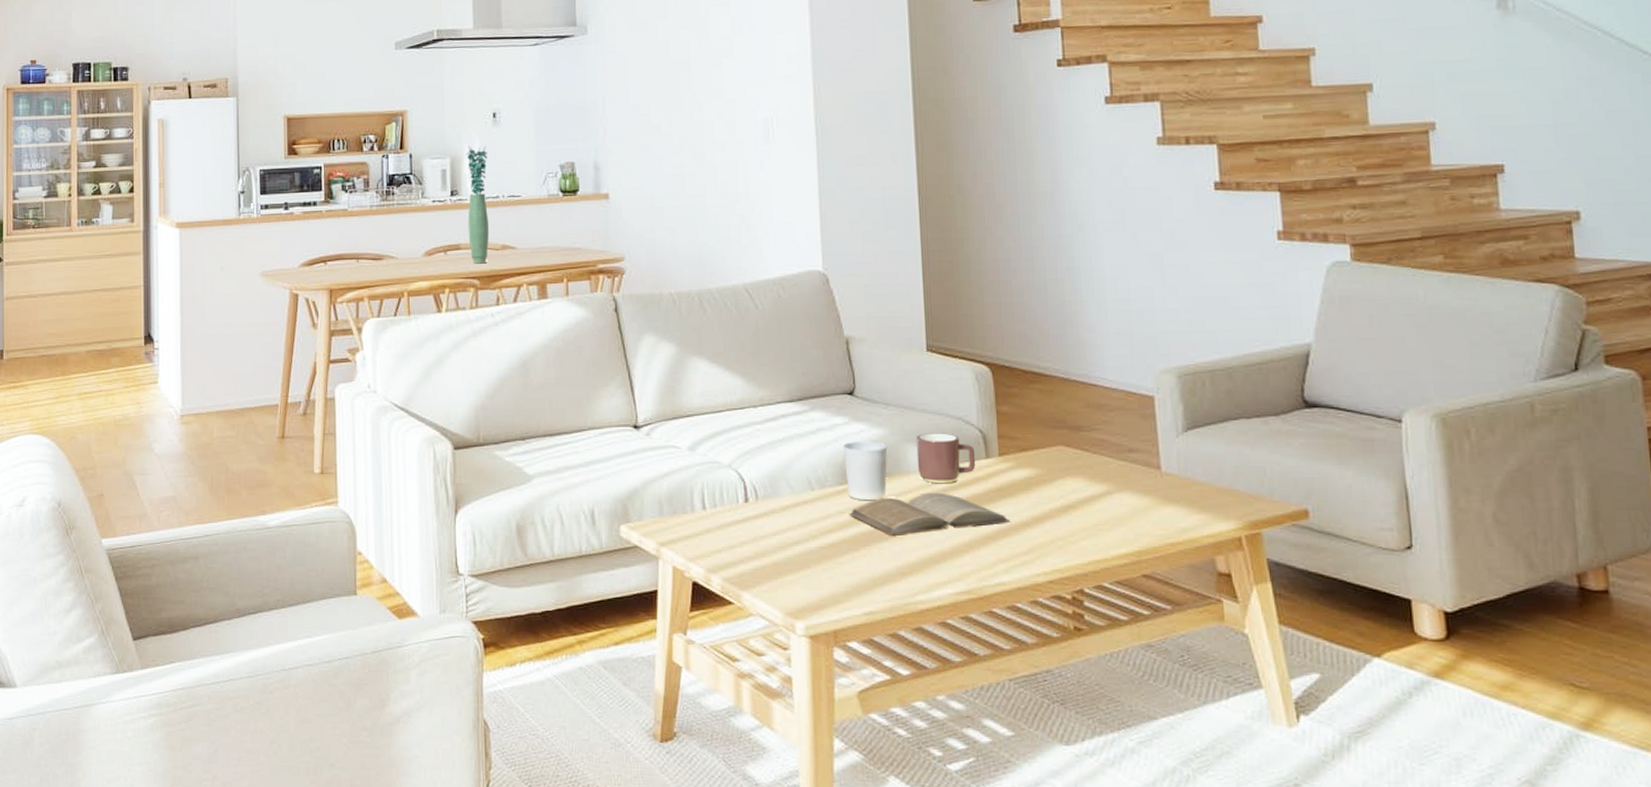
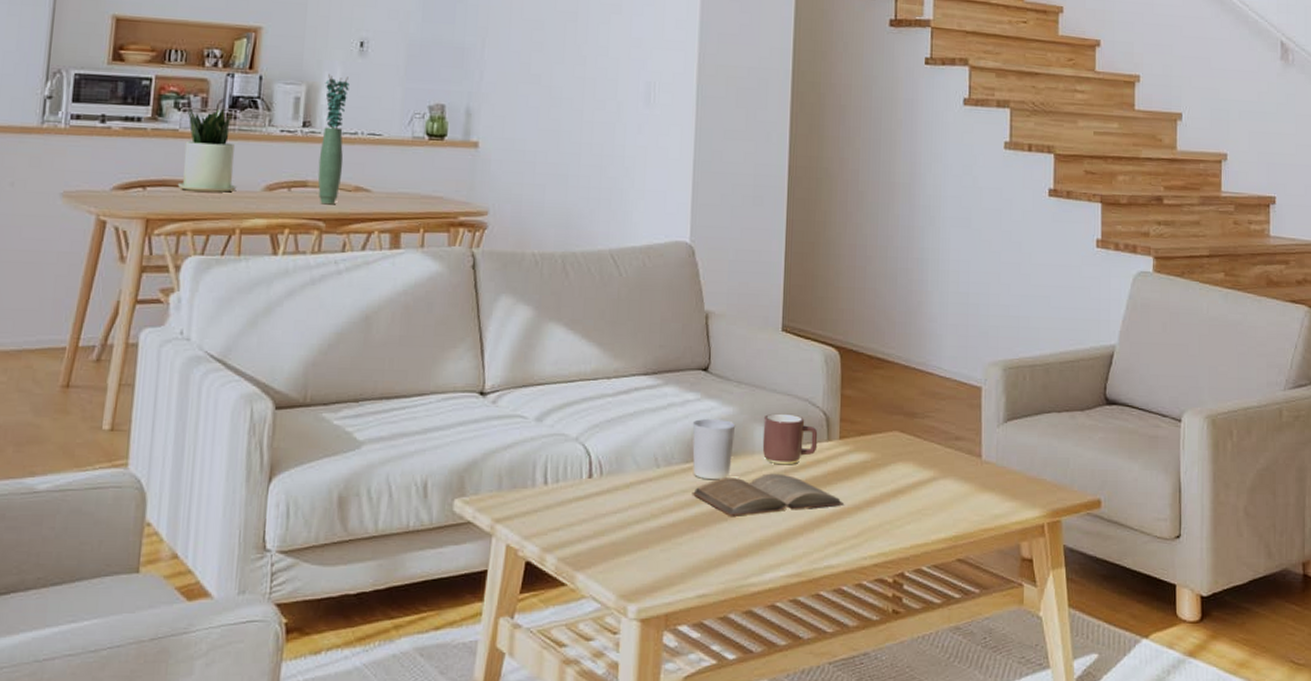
planter: none [351,186,401,263] -> present [177,106,237,193]

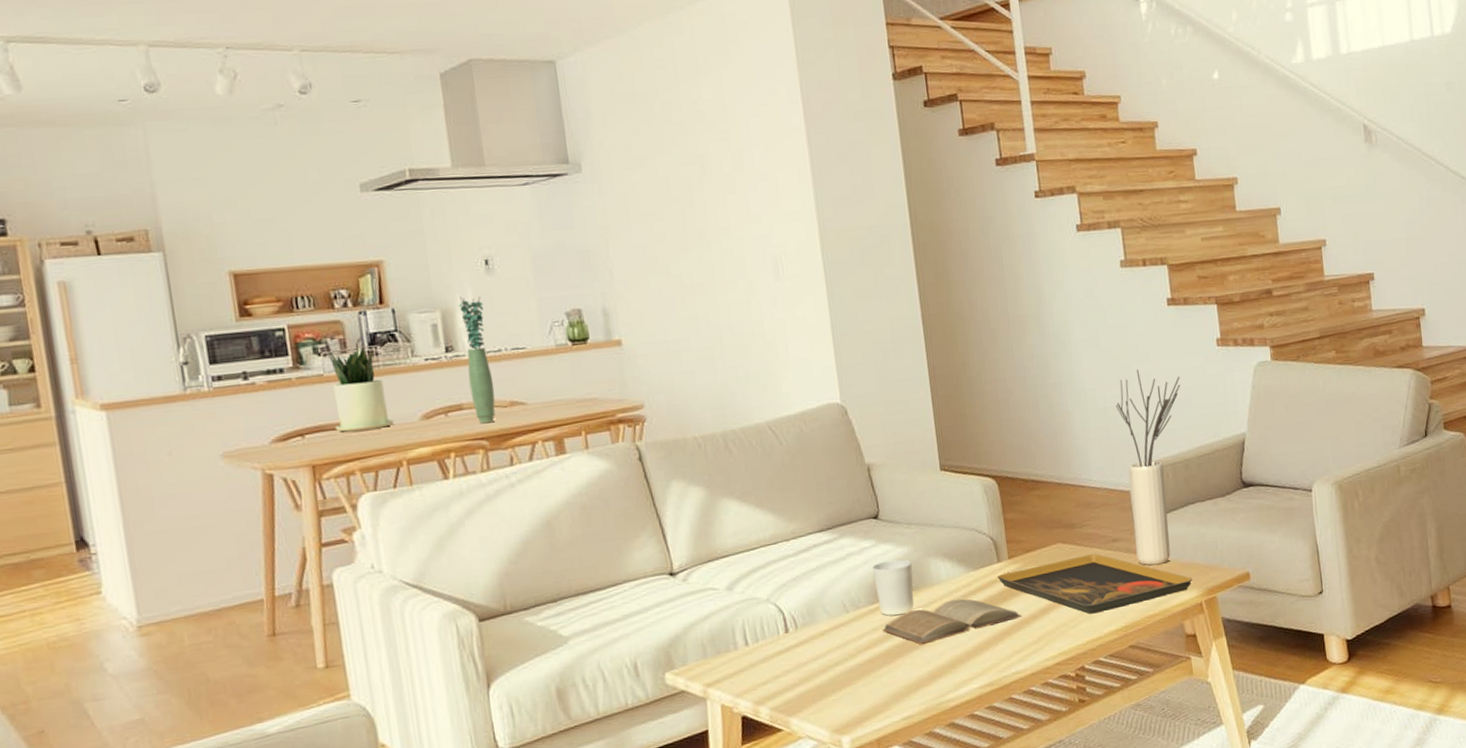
mug: present [762,413,818,465] -> none [936,544,990,592]
decorative tray: none [824,449,1036,516] -> present [997,553,1192,614]
vase: none [978,258,1052,474] -> present [1115,369,1180,566]

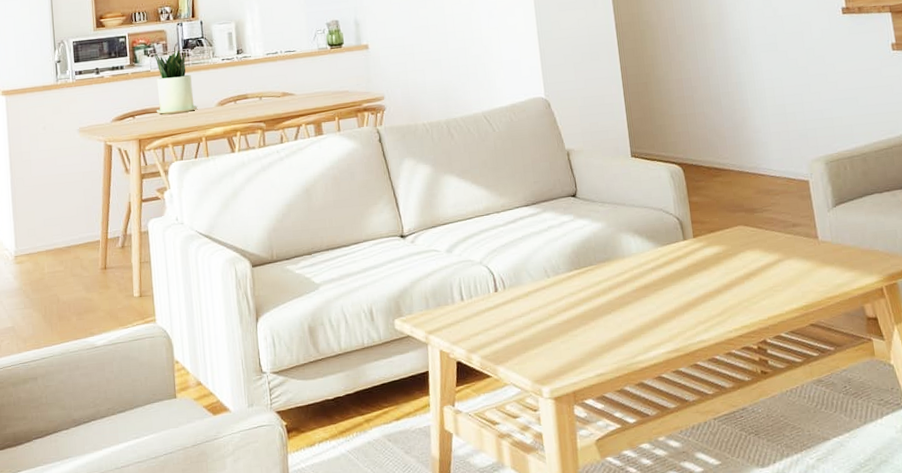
vase: present [458,296,496,424] -> none [248,11,272,110]
candle holder: present [872,559,914,616] -> none [570,233,607,283]
book: present [882,598,1021,644] -> none [579,271,706,310]
decorative tray: present [997,553,1192,614] -> none [683,237,872,292]
vase: present [1115,369,1180,566] -> none [793,71,856,250]

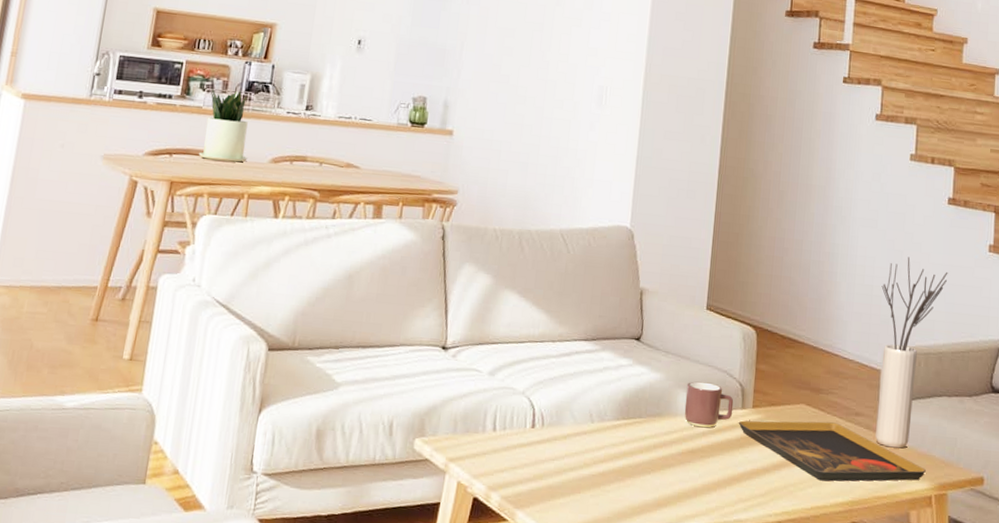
mug: none [627,222,676,264] -> present [684,381,734,428]
decorative tray: none [683,237,872,292] -> present [738,420,926,482]
vase: none [793,71,856,250] -> present [875,257,948,449]

